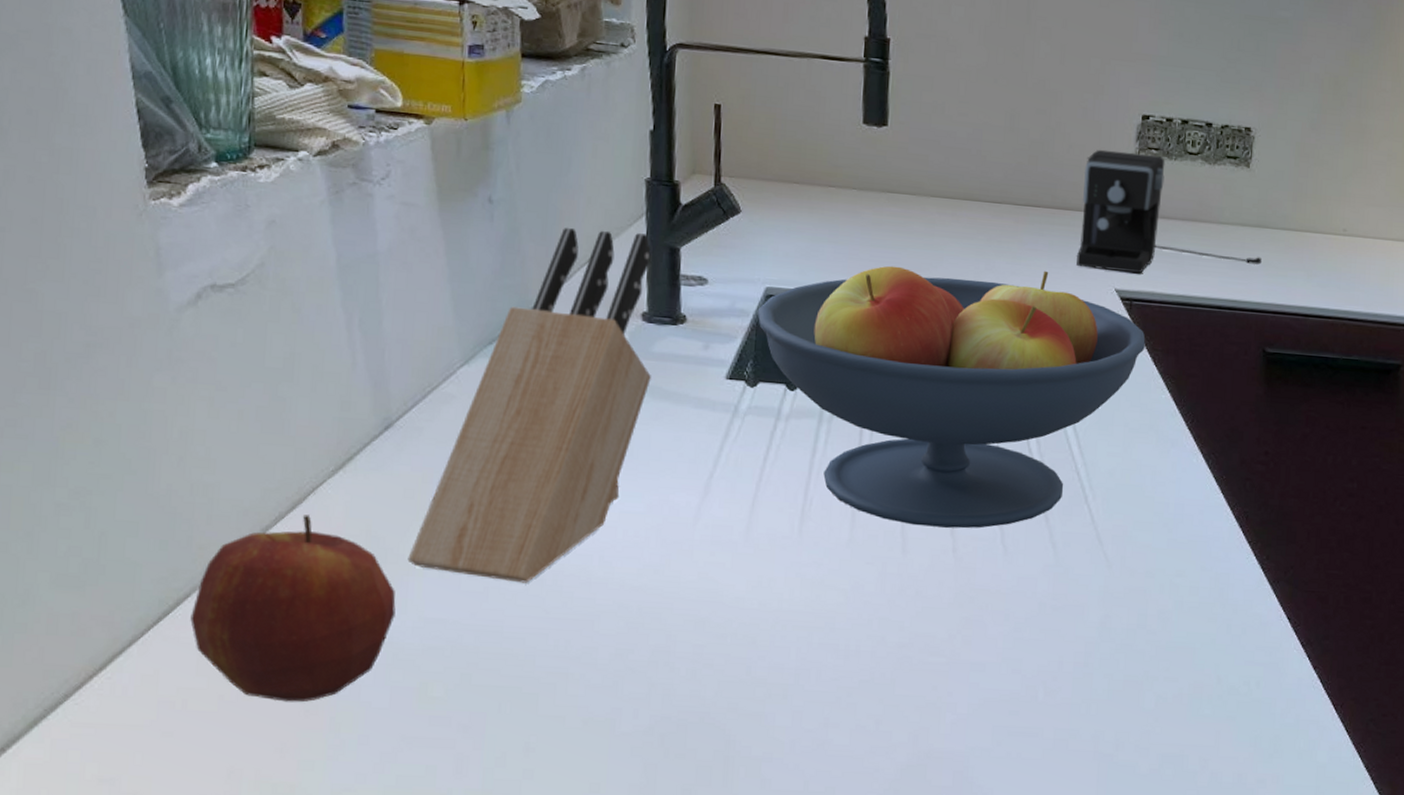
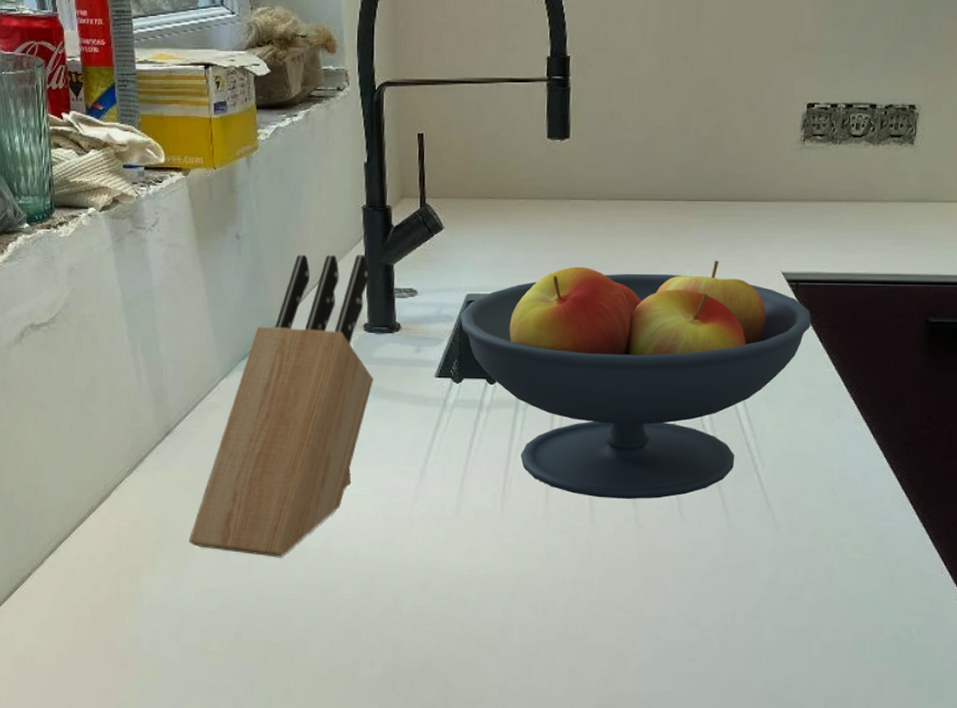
apple: present [190,515,396,702] -> none [33,507,182,657]
coffee maker: present [1076,149,1262,274] -> none [744,140,925,256]

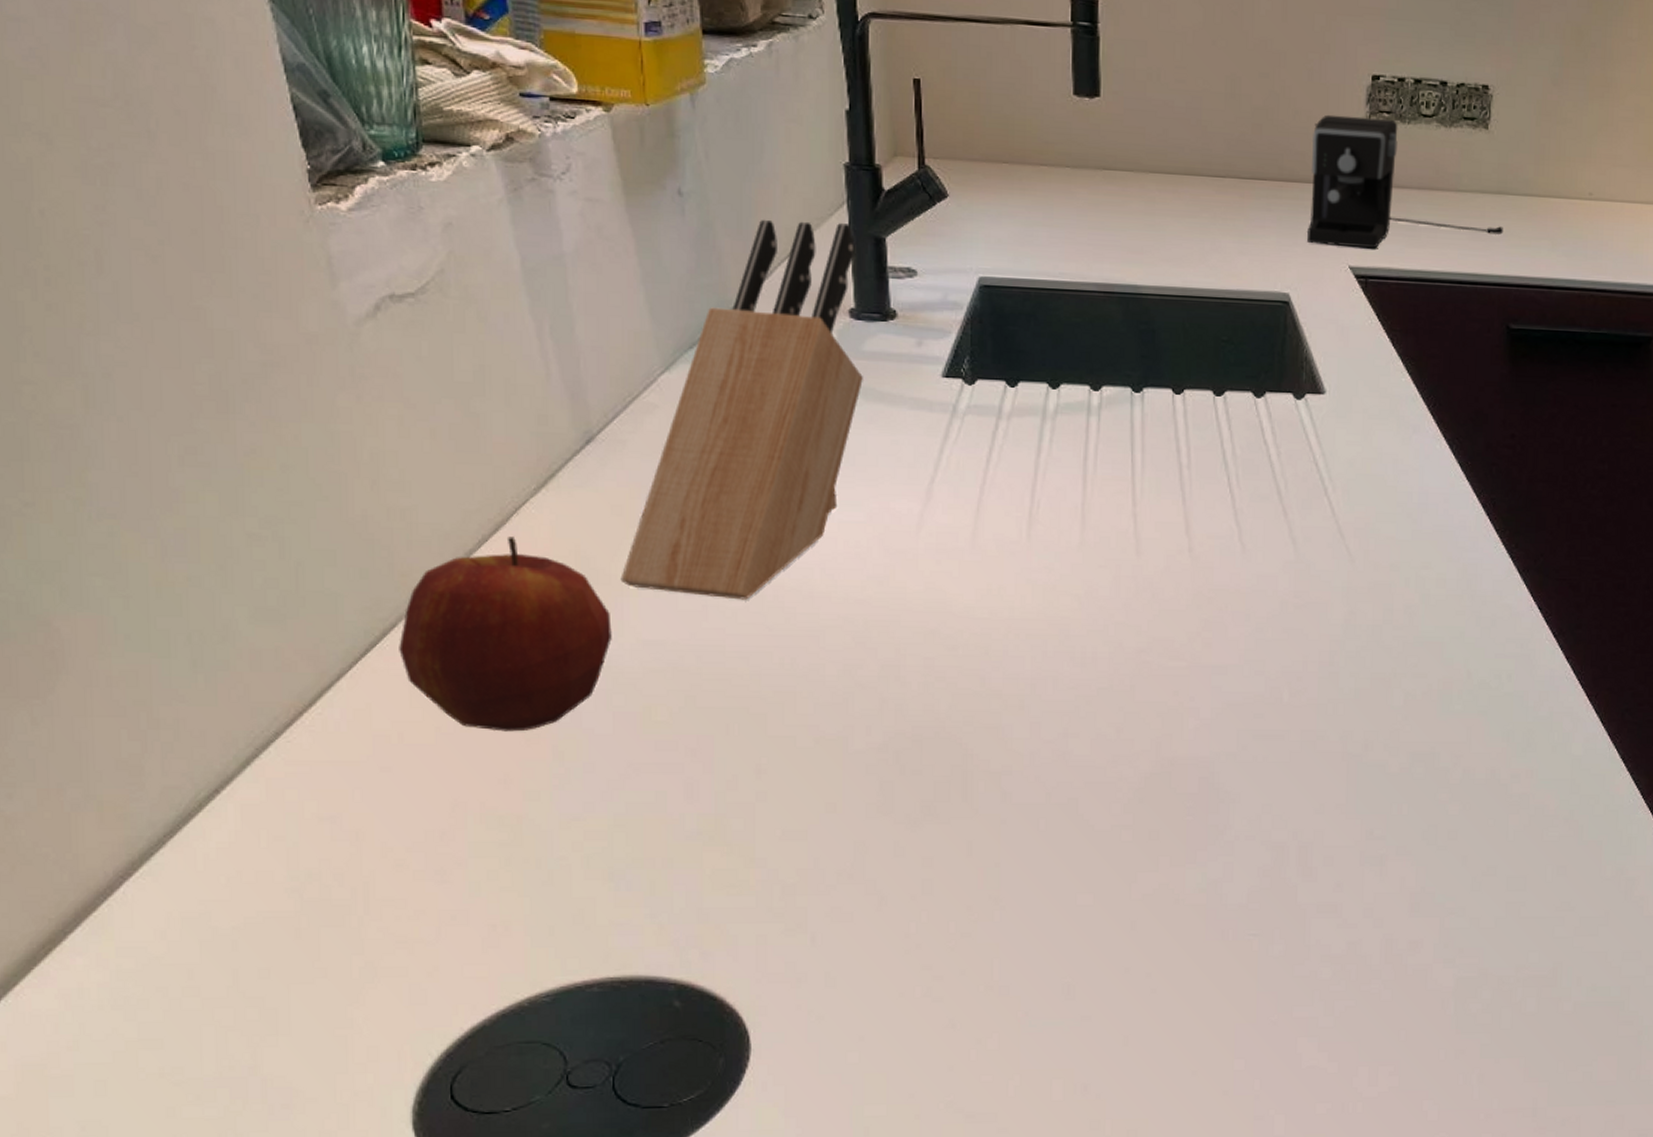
apple: none [33,507,182,657] -> present [399,536,612,732]
fruit bowl: present [461,260,811,499] -> none [972,249,1383,527]
coffee maker: none [744,140,925,256] -> present [1306,114,1503,249]

